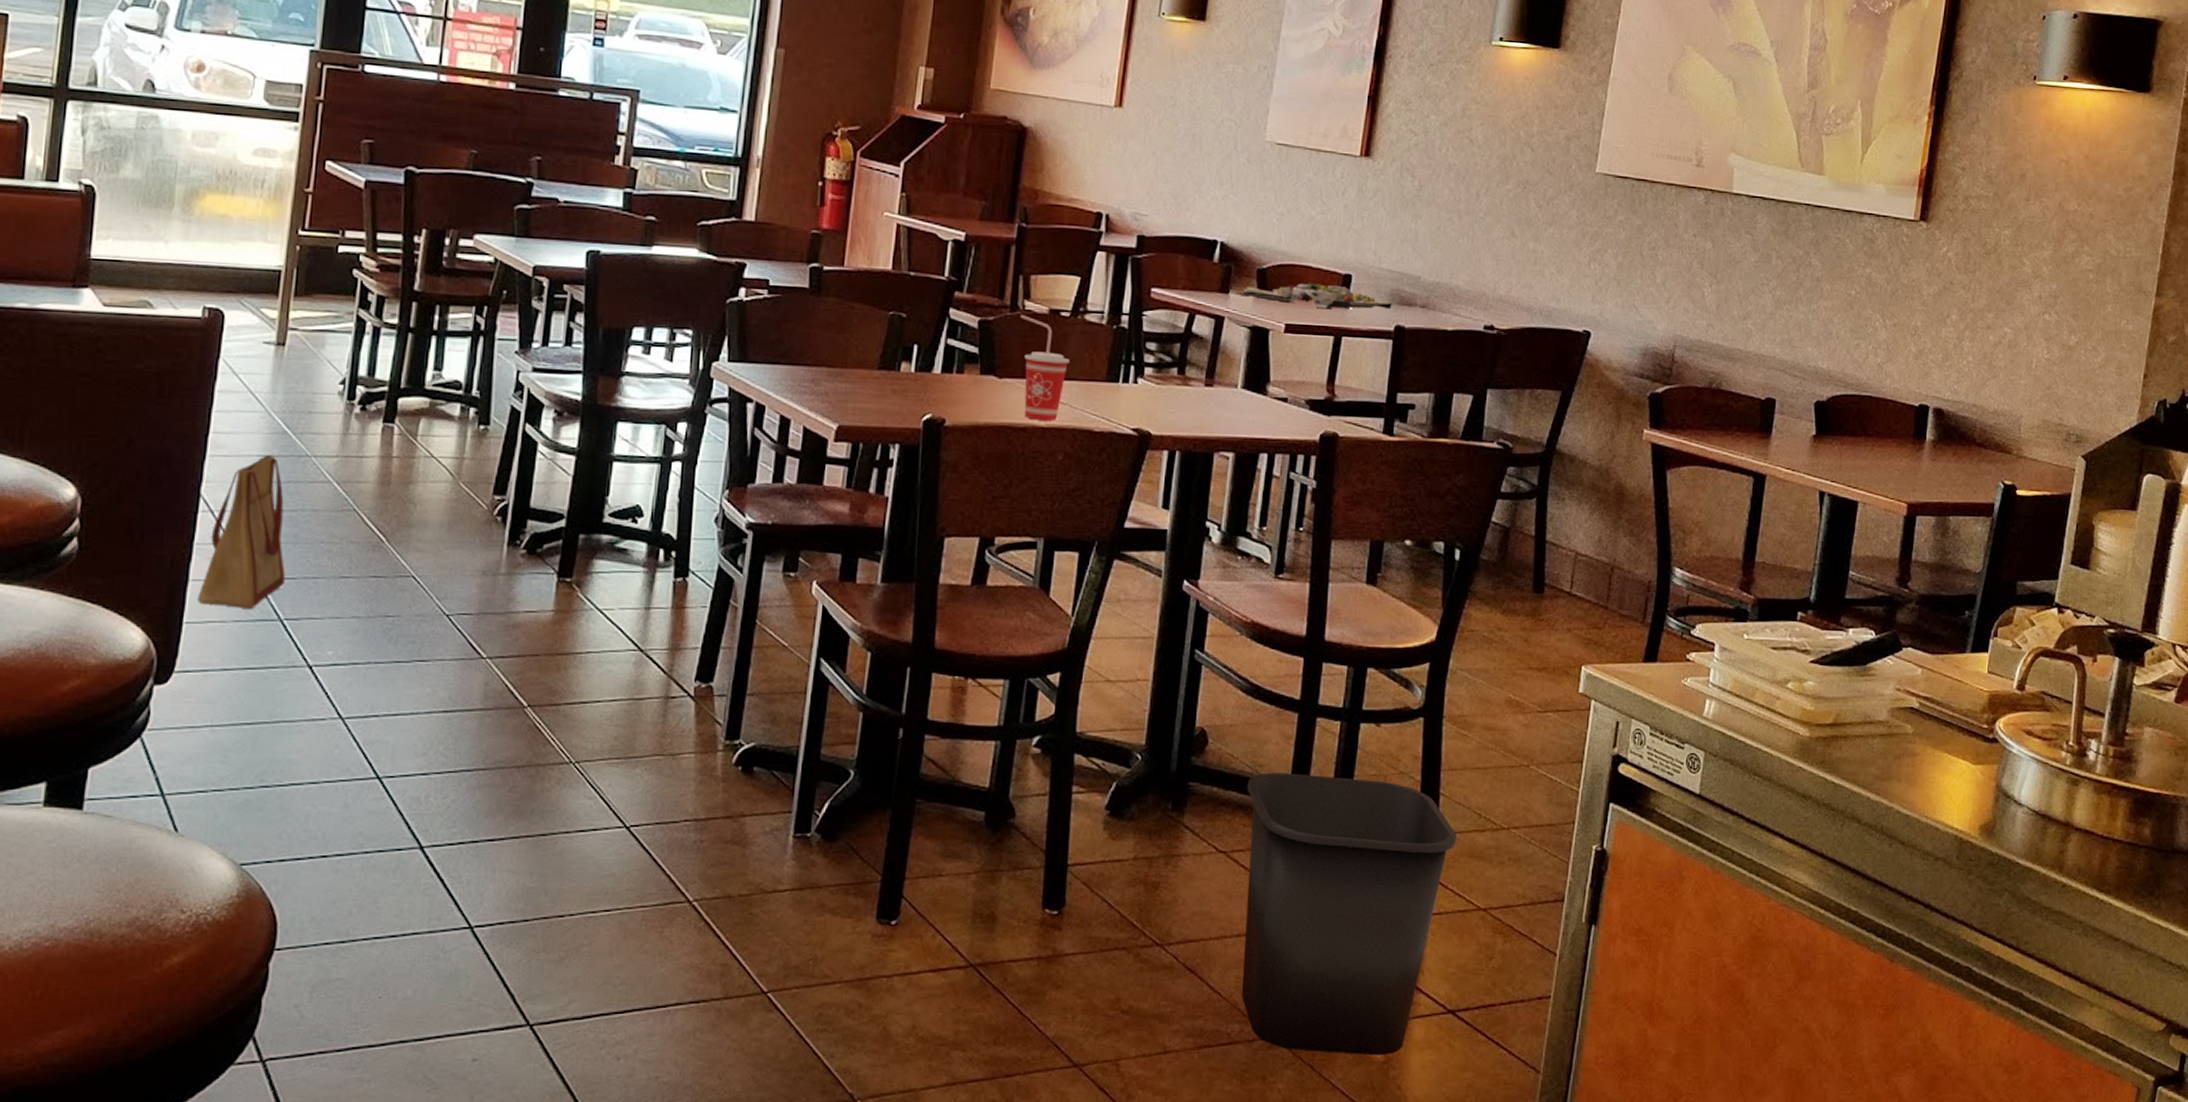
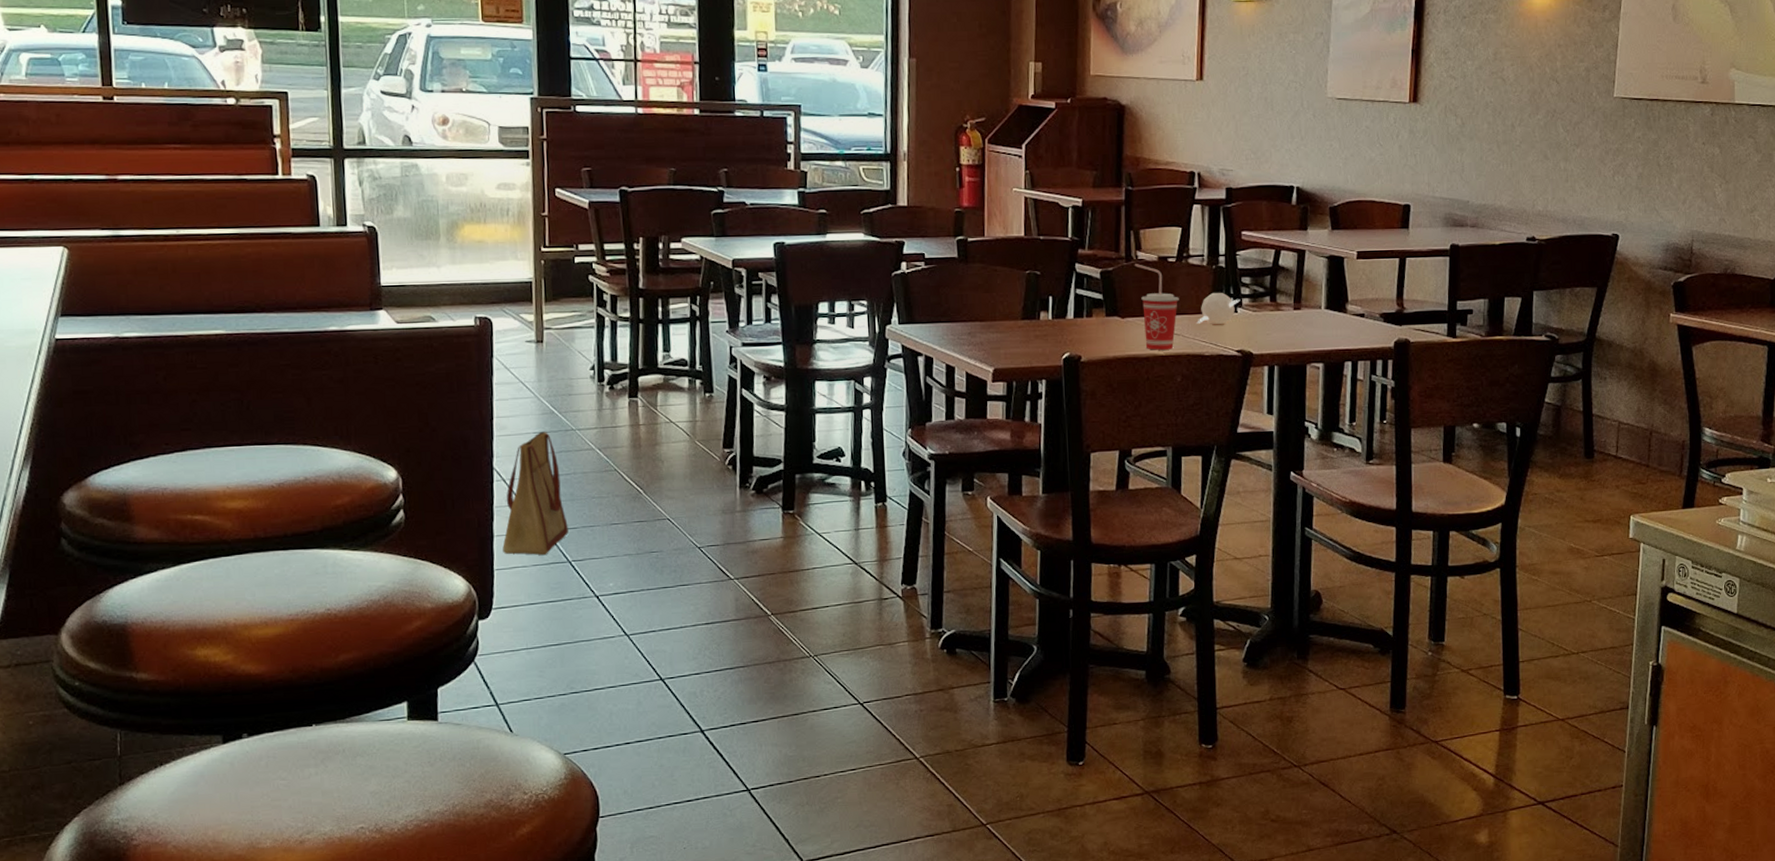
crumpled paper: none [1088,357,1143,398] -> present [1197,292,1241,326]
food tray: present [1234,282,1392,309] -> none [1311,214,1446,236]
waste bin: present [1242,772,1456,1056] -> none [1357,621,1535,842]

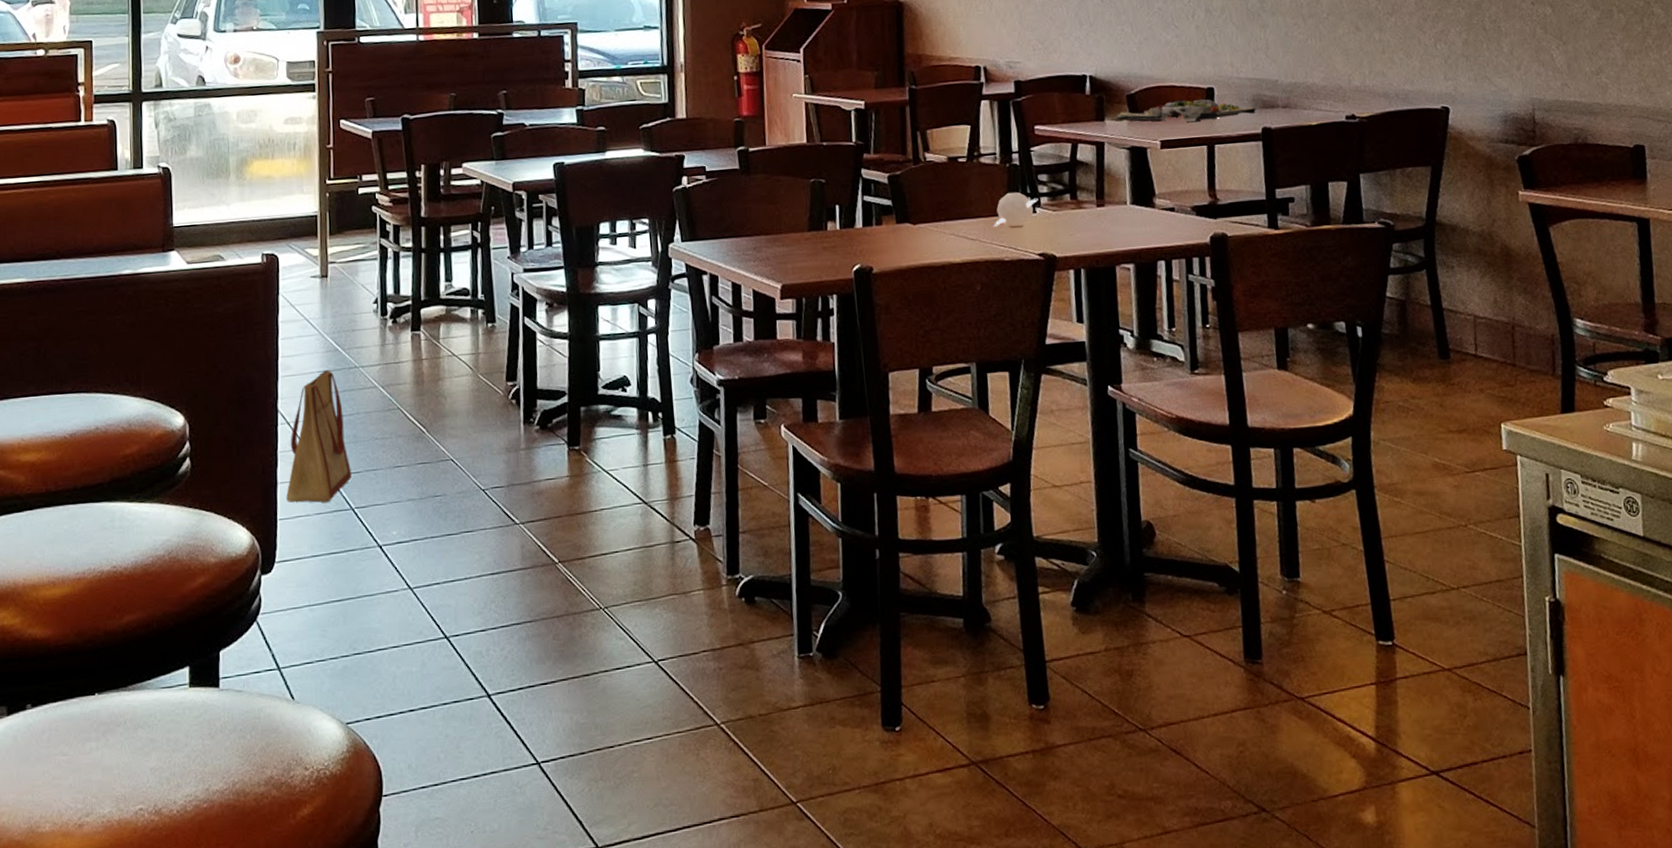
beverage cup: present [1134,264,1179,350] -> none [923,166,973,258]
food tray: none [1311,214,1446,236] -> present [1109,99,1256,123]

